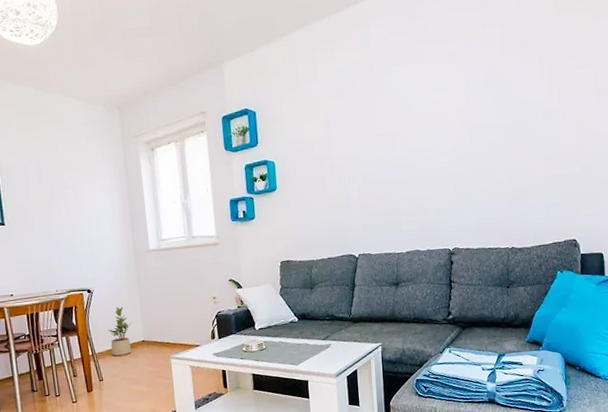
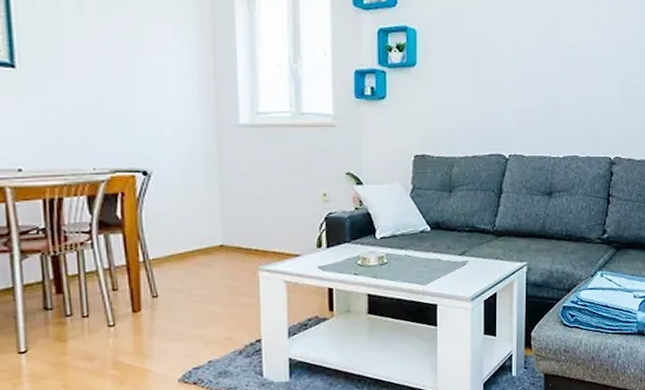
potted plant: present [108,306,132,356] -> none [170,197,206,264]

